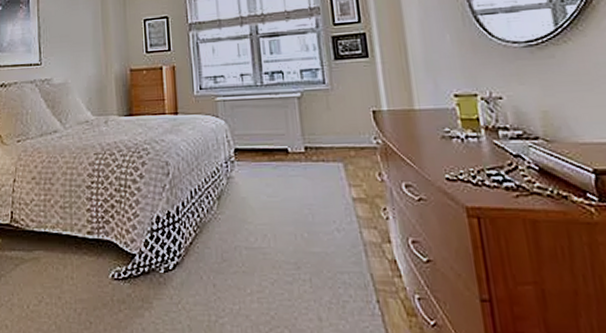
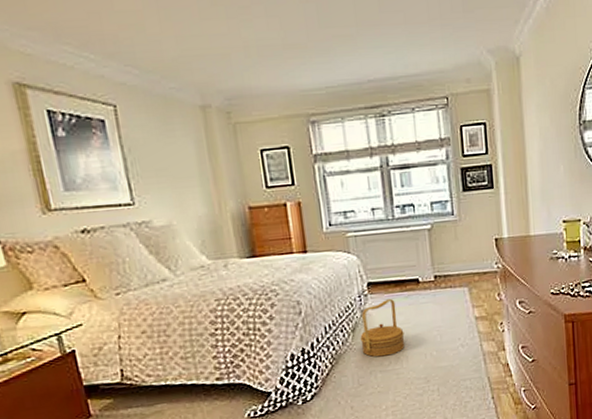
basket: none [225,167,272,231] -> present [360,298,404,357]

